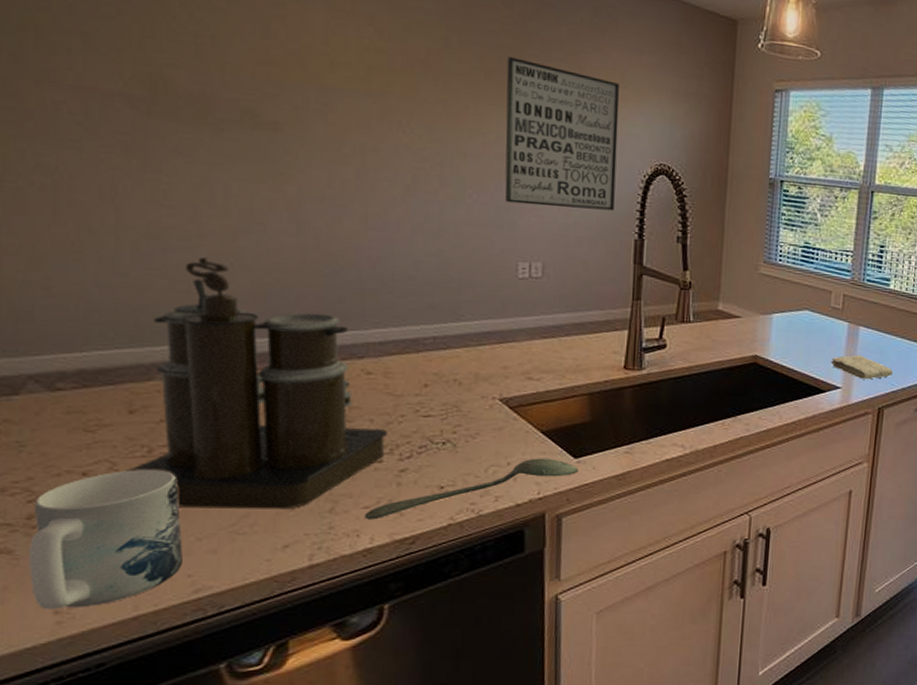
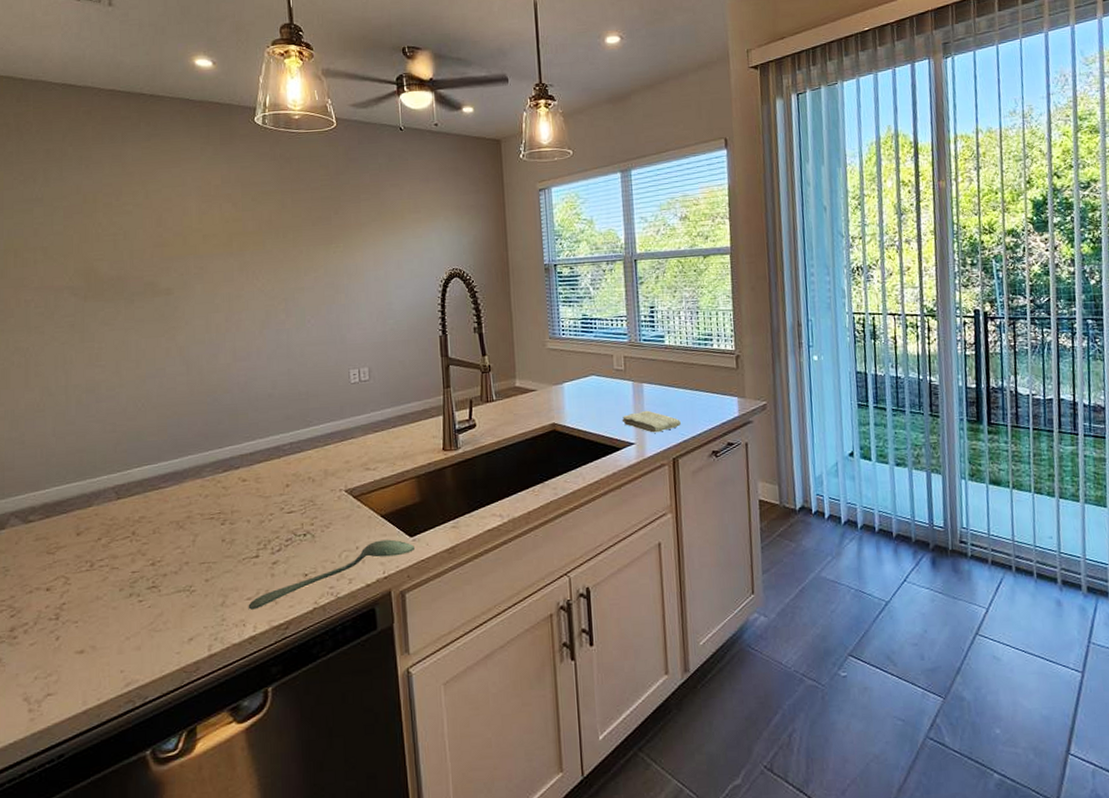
mug: present [29,469,182,609] -> none [12,580,116,708]
coffee maker: present [127,256,388,510] -> none [76,401,261,612]
wall art: present [504,57,620,211] -> none [327,205,420,322]

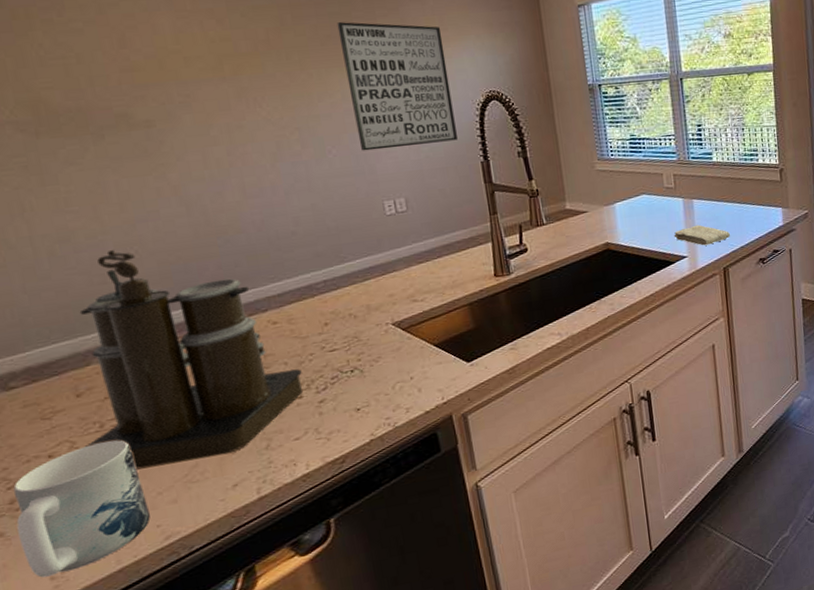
mug: none [12,580,116,708] -> present [13,440,151,578]
coffee maker: none [76,401,261,612] -> present [79,249,303,470]
spoon: present [248,539,414,610] -> none [297,366,473,450]
wall art: none [327,205,420,322] -> present [337,22,458,151]

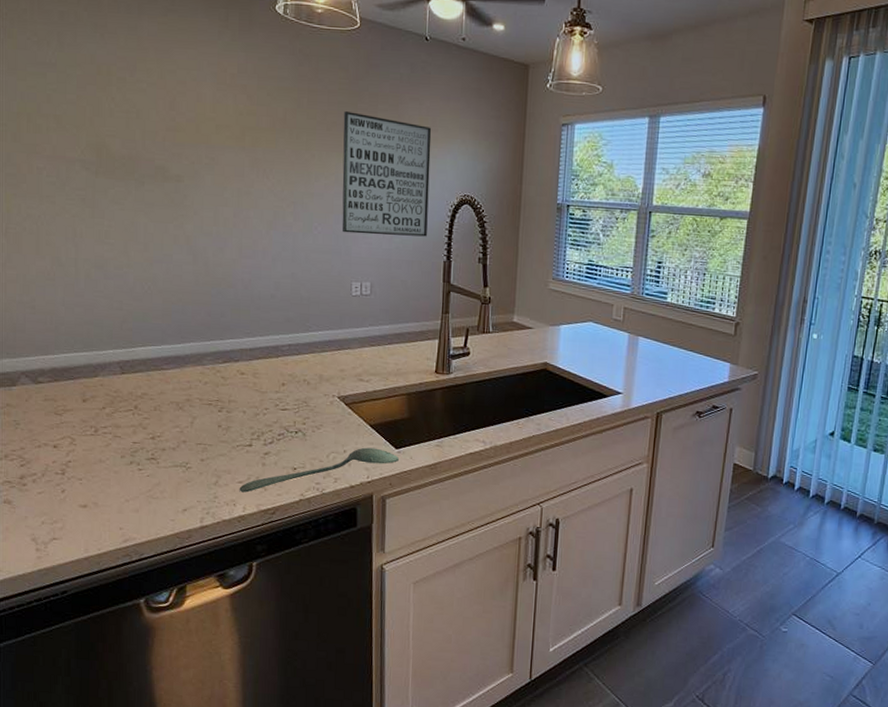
mug: present [13,440,151,578] -> none [21,444,116,548]
coffee maker: present [79,249,303,470] -> none [81,281,256,481]
spoon: none [297,366,473,450] -> present [239,447,399,493]
washcloth: present [673,224,730,246] -> none [612,363,670,386]

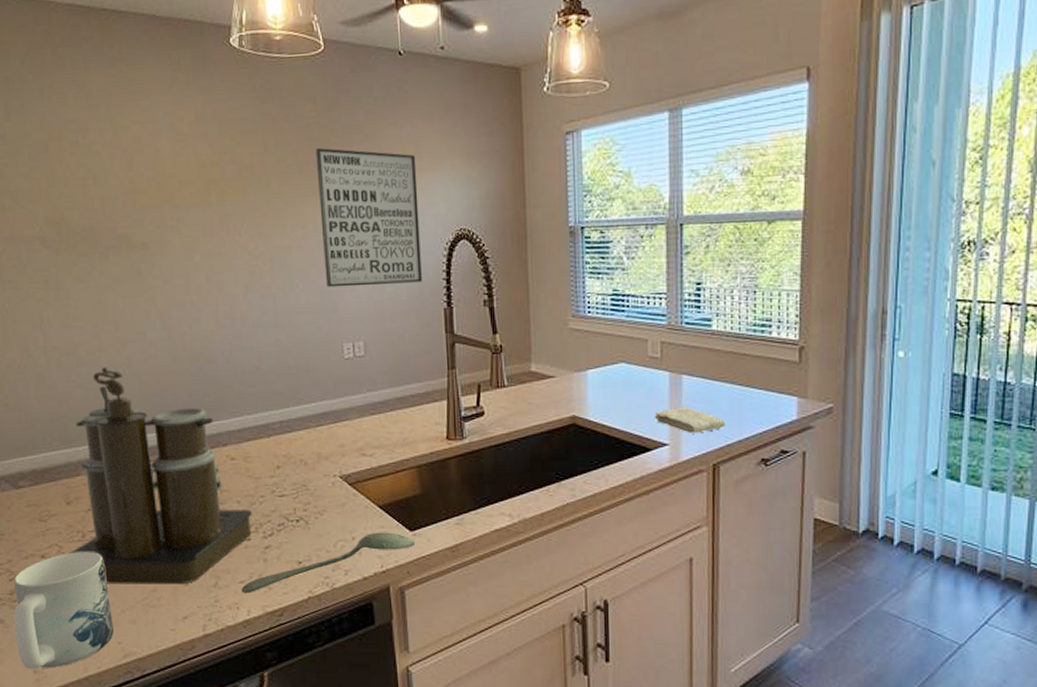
mug: none [21,444,116,548] -> present [13,552,114,669]
coffee maker: none [81,281,256,481] -> present [70,366,252,585]
washcloth: none [612,363,670,386] -> present [654,406,725,434]

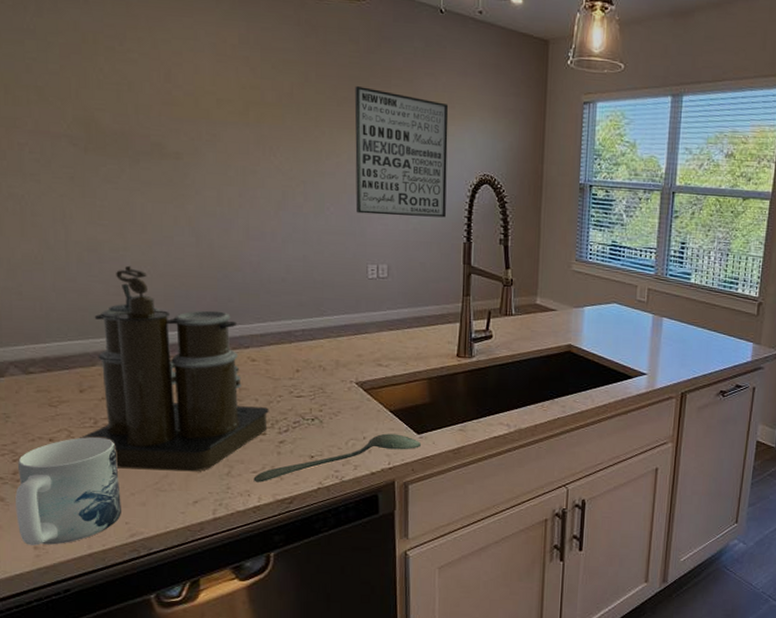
washcloth: present [654,406,725,434] -> none [637,344,694,367]

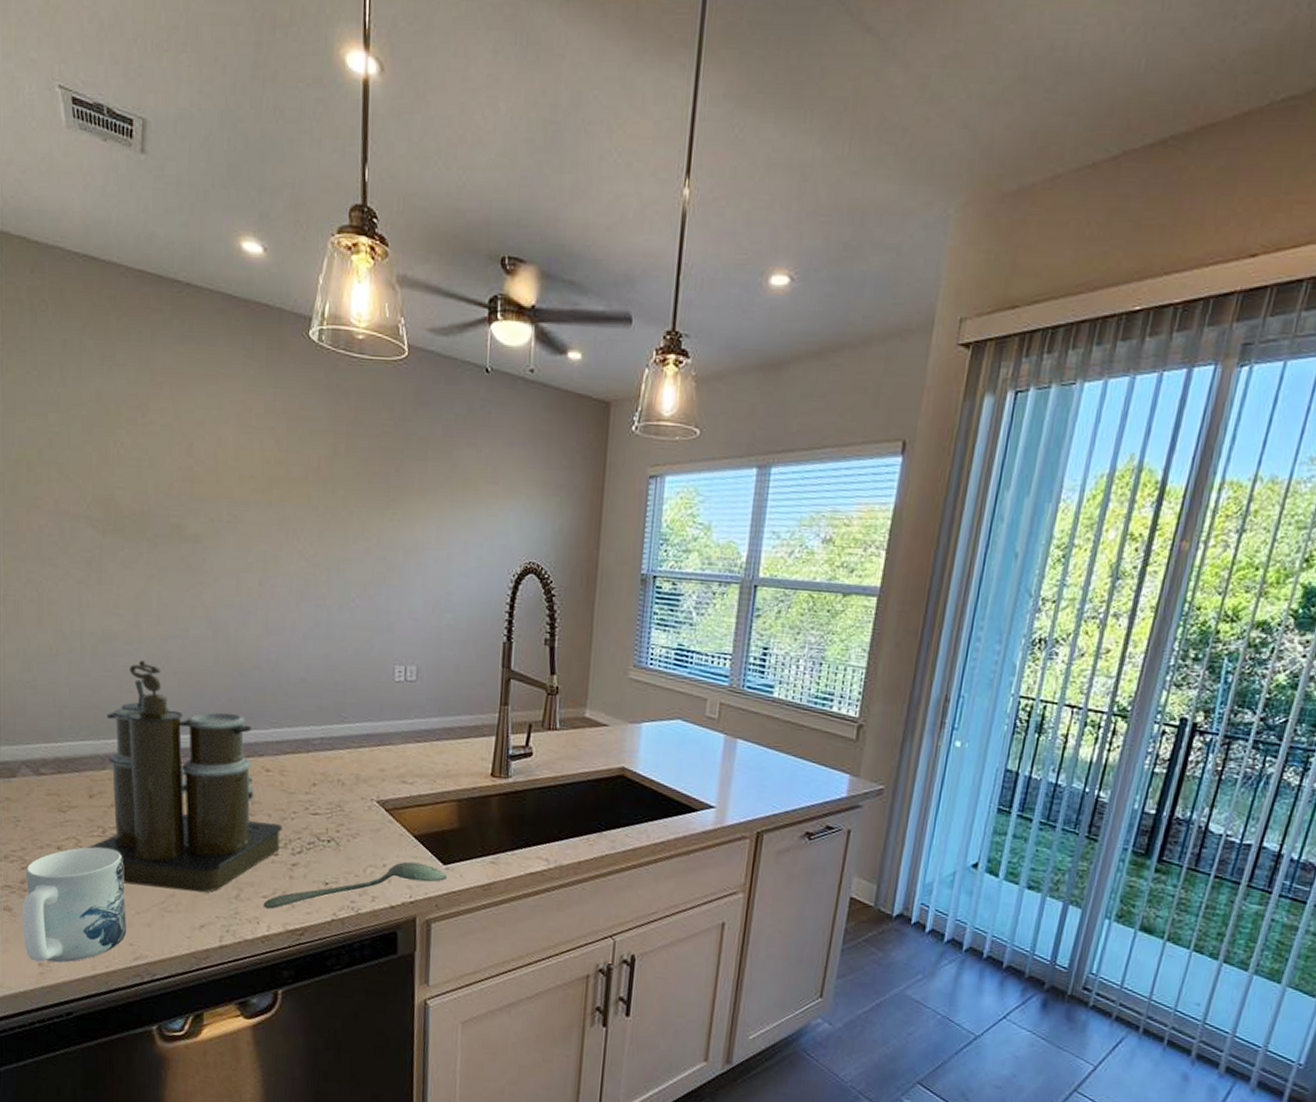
wall art: present [354,86,449,218] -> none [383,459,492,613]

